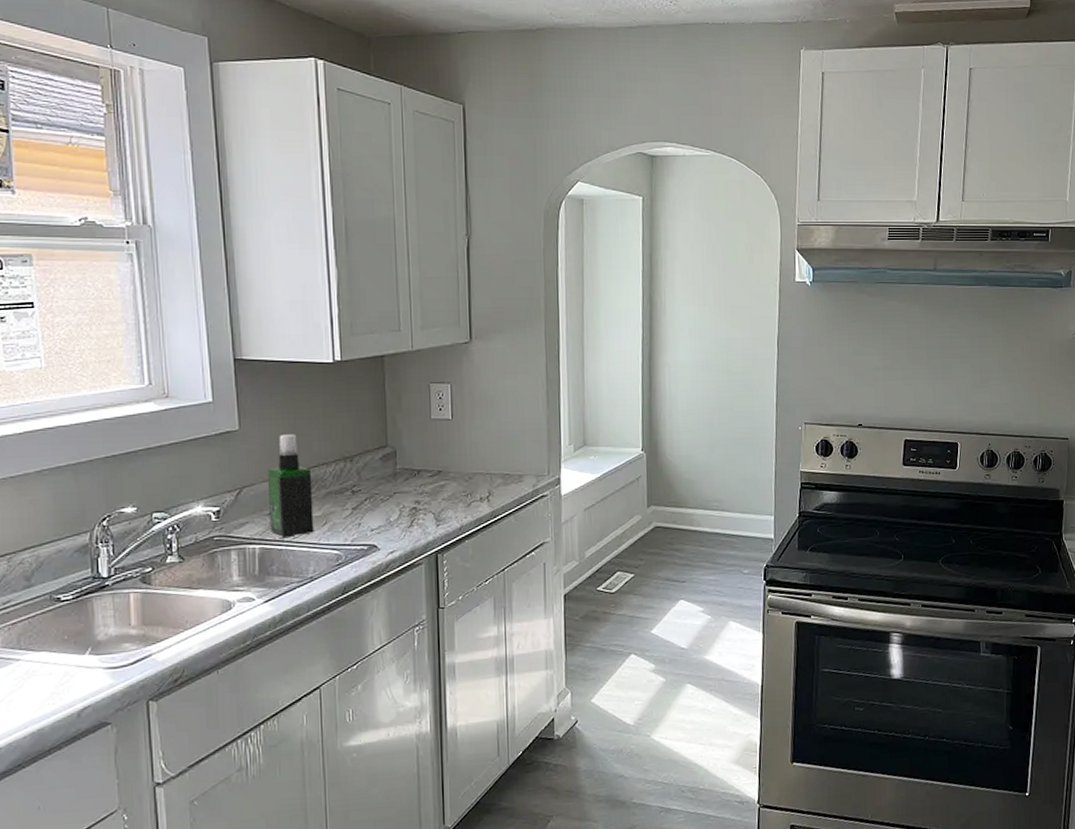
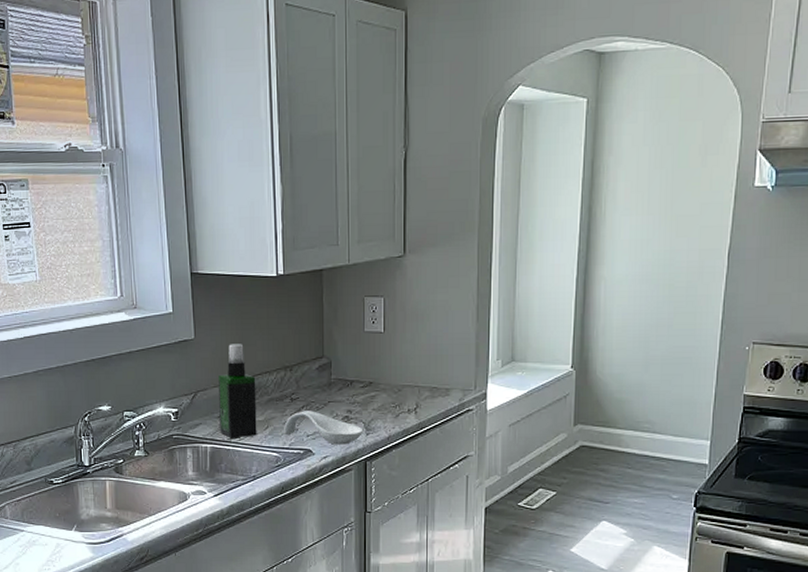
spoon rest: none [343,503,434,538] -> present [283,411,364,445]

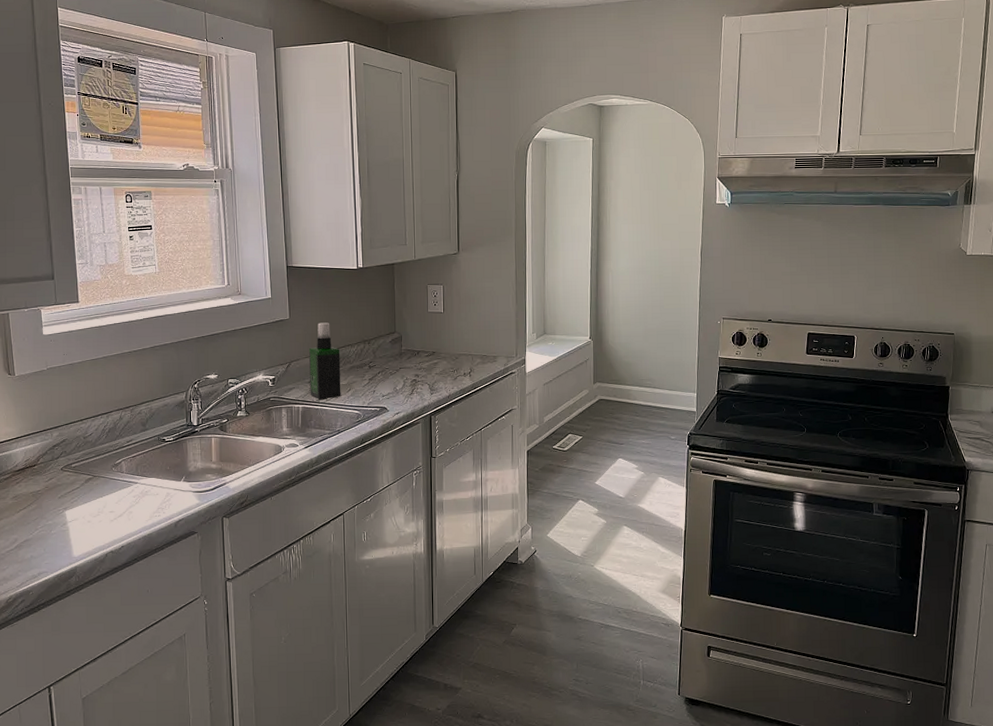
spoon rest: present [283,411,364,445] -> none [362,375,429,403]

